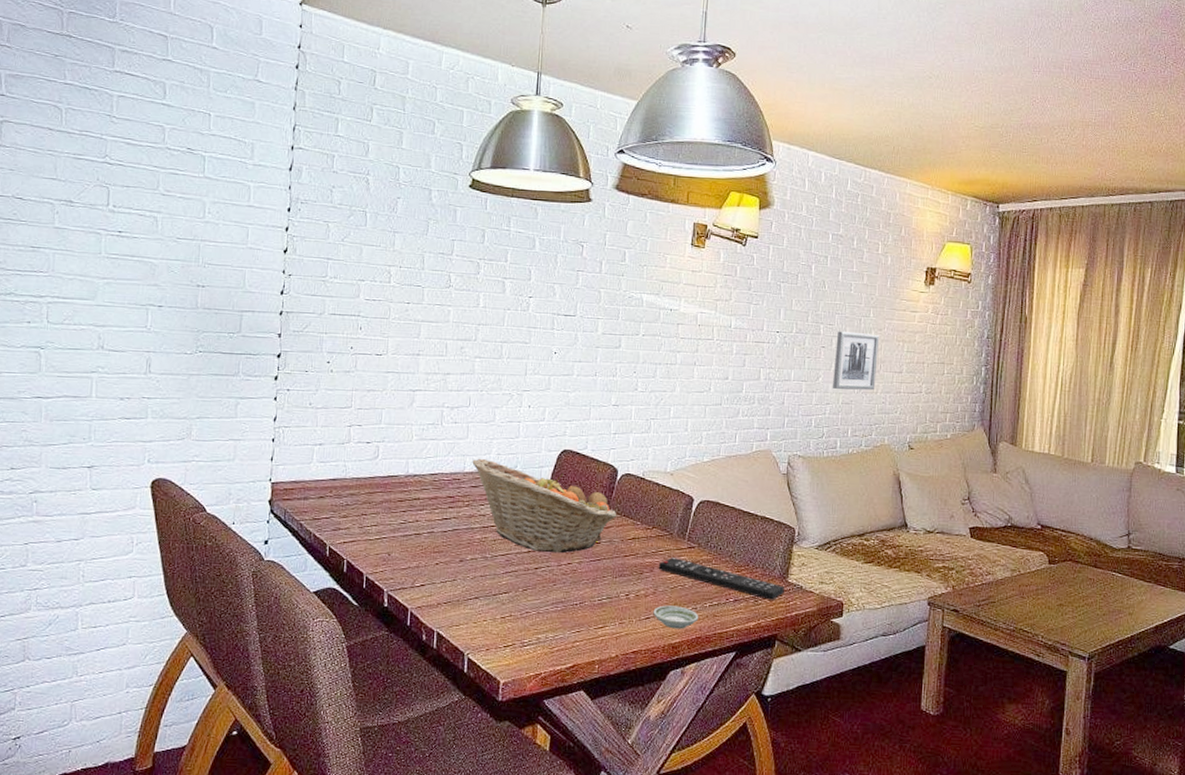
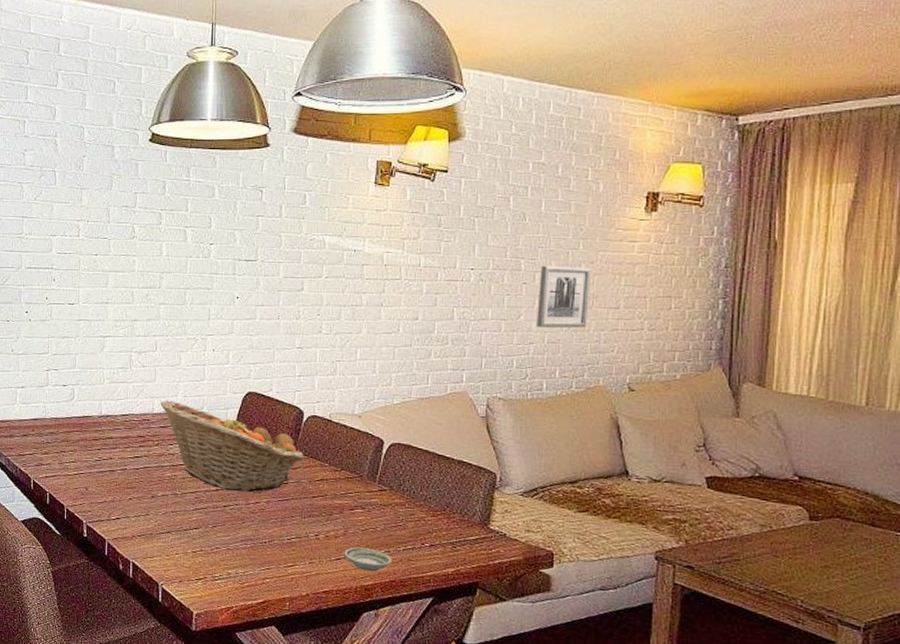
remote control: present [658,558,784,600] -> none [348,500,485,547]

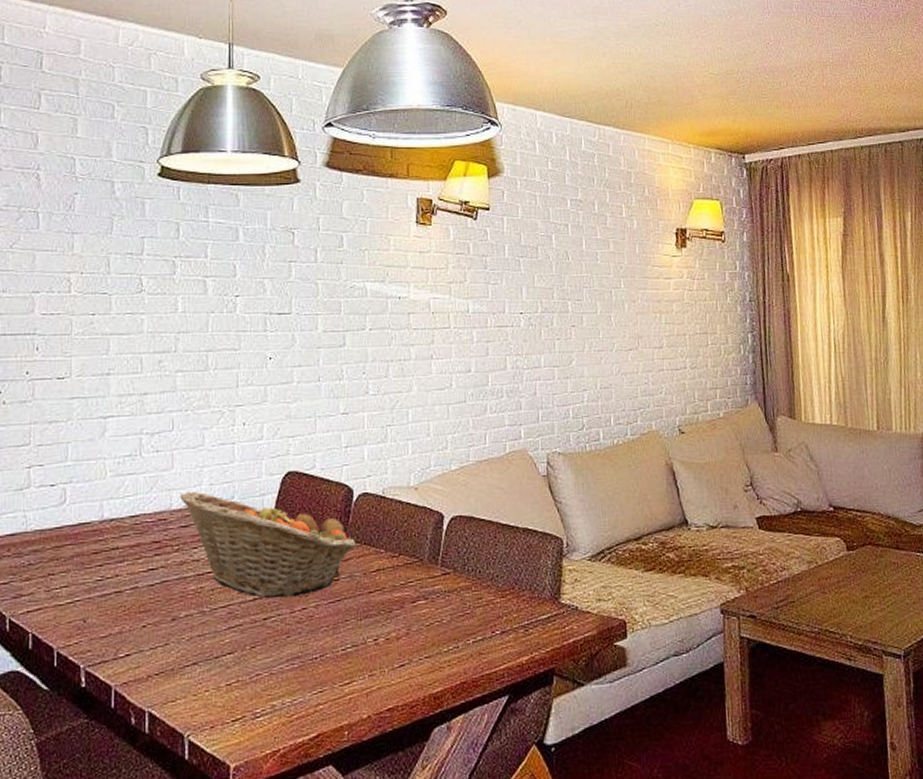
saucer: present [344,547,392,572] -> none [408,646,462,676]
wall art: present [537,266,592,328] -> none [587,306,635,373]

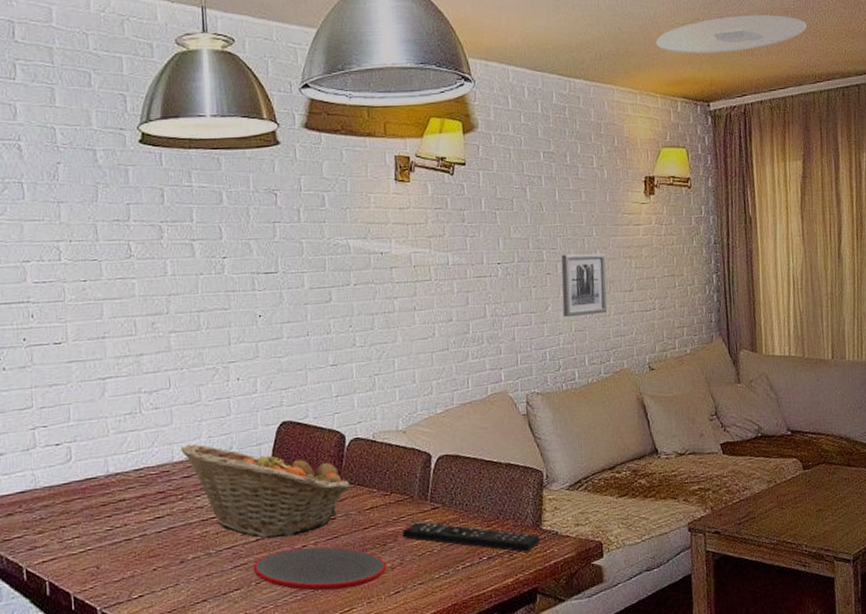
plate: none [248,609,392,660] -> present [253,546,387,591]
remote control: none [409,588,558,627] -> present [401,522,540,552]
wall art: none [587,306,635,373] -> present [561,253,607,318]
ceiling light: none [689,68,846,105] -> present [656,14,807,54]

